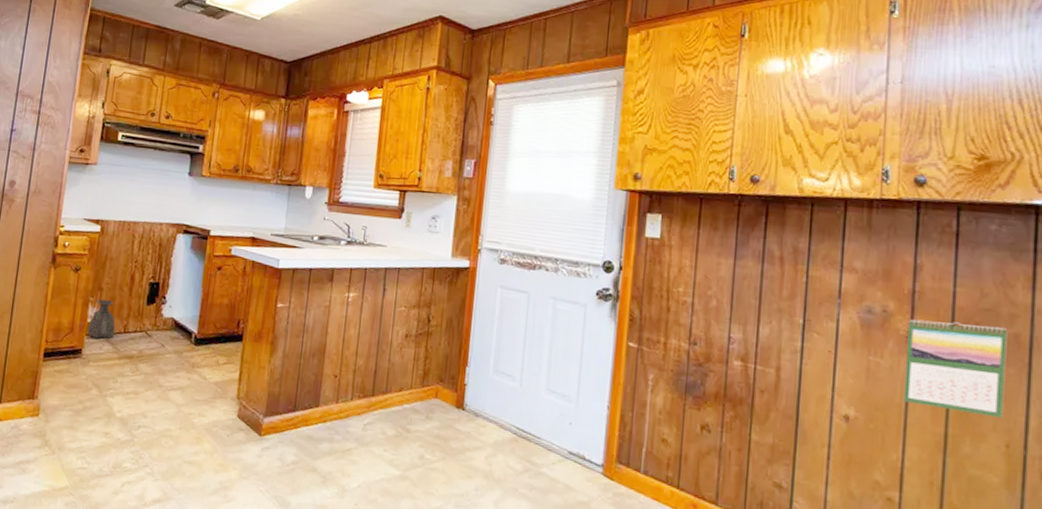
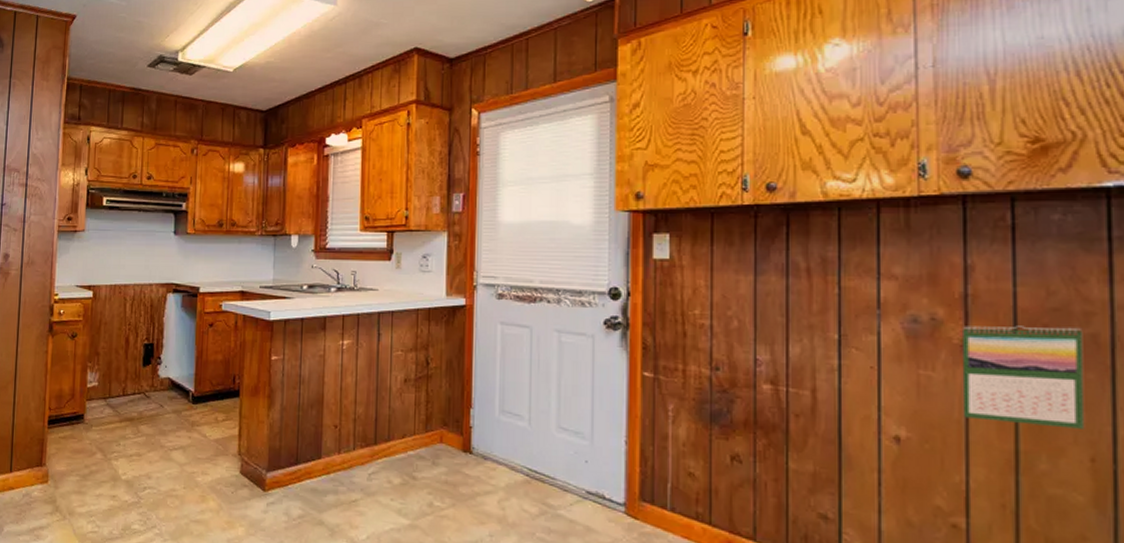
bottle: present [86,299,116,339] -> none [87,363,115,403]

